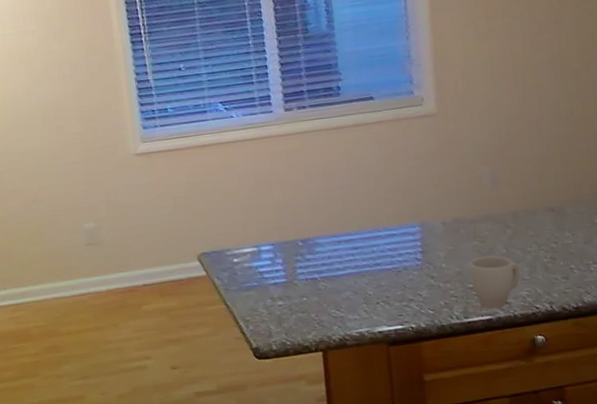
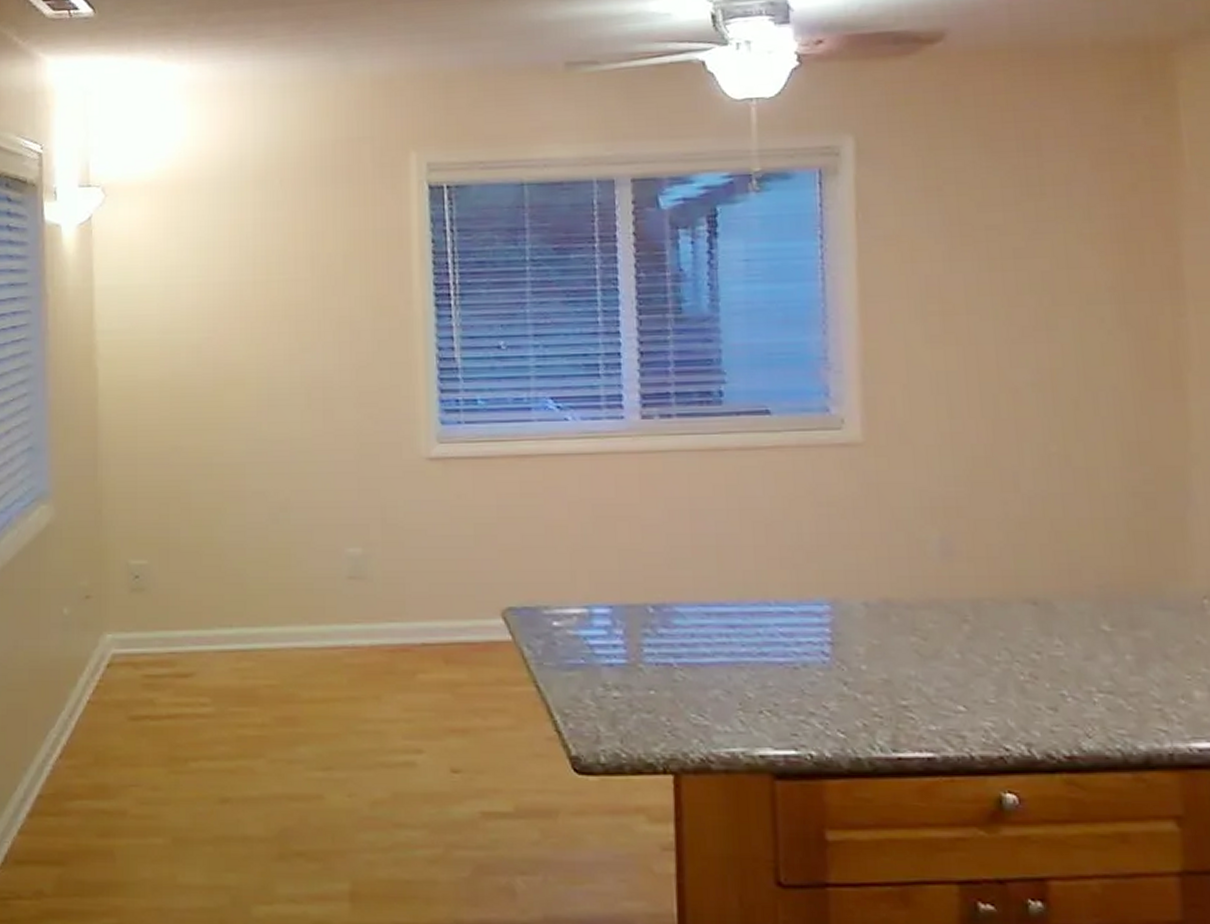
mug: present [469,255,520,309] -> none [903,660,981,743]

